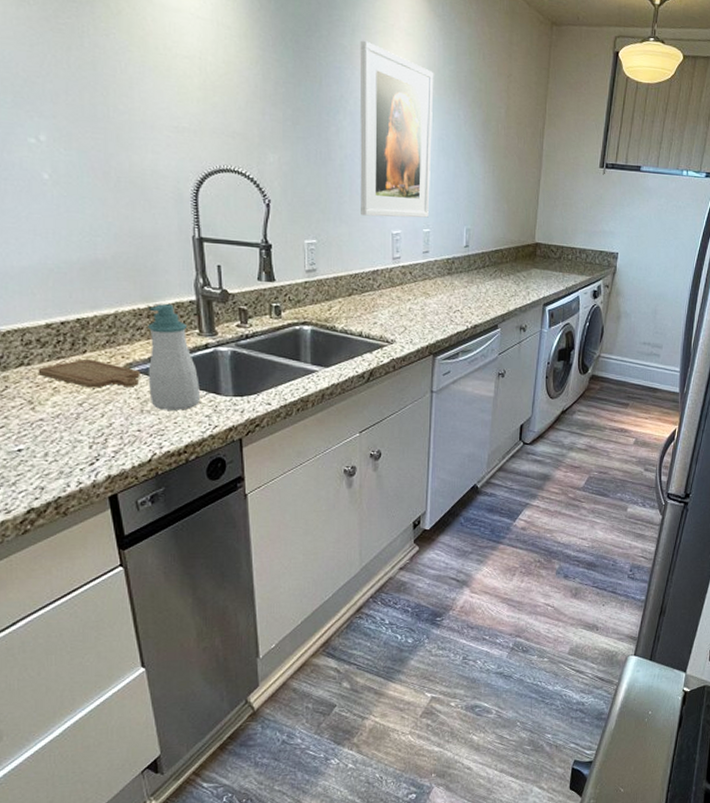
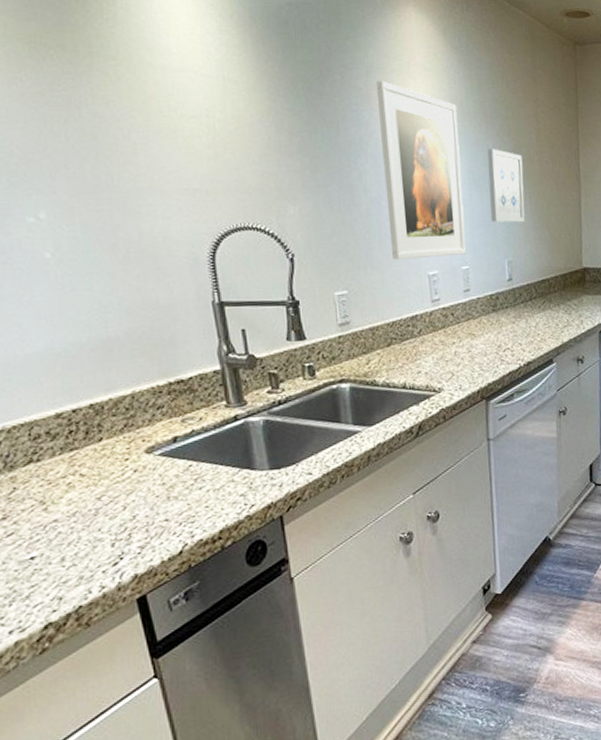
chopping board: present [38,358,140,388] -> none [49,446,164,479]
soap bottle: present [148,304,201,410] -> none [169,377,234,494]
wall art: none [455,119,490,193] -> present [487,149,525,222]

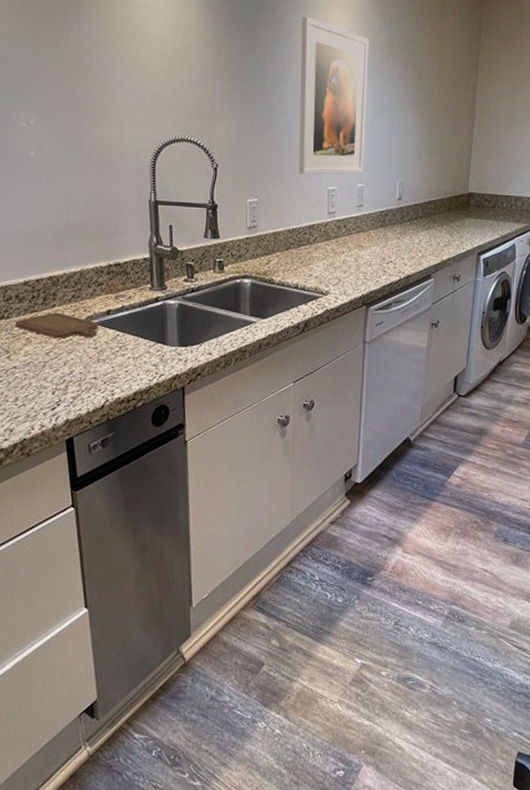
chopping board: none [49,446,164,479] -> present [15,312,99,339]
wall art: present [487,149,525,222] -> none [388,79,423,147]

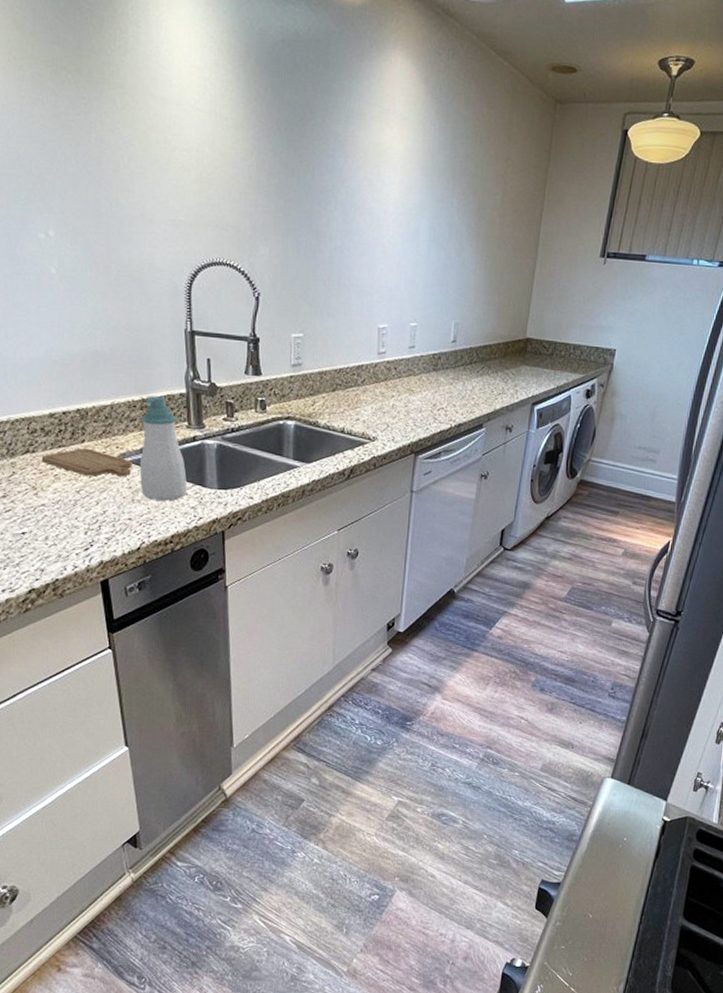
soap bottle: none [105,262,150,360] -> present [139,396,188,501]
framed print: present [299,16,370,175] -> none [348,126,429,311]

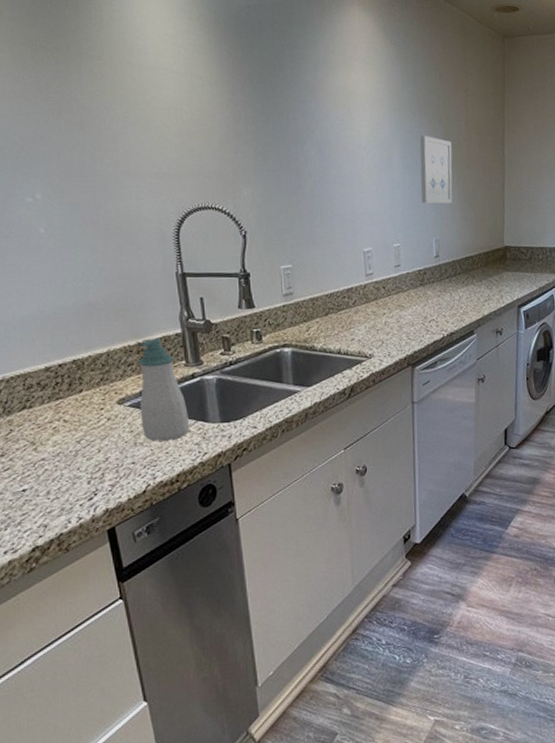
chopping board: present [41,447,132,477] -> none [39,397,133,425]
wall art: none [444,207,484,285] -> present [420,136,453,204]

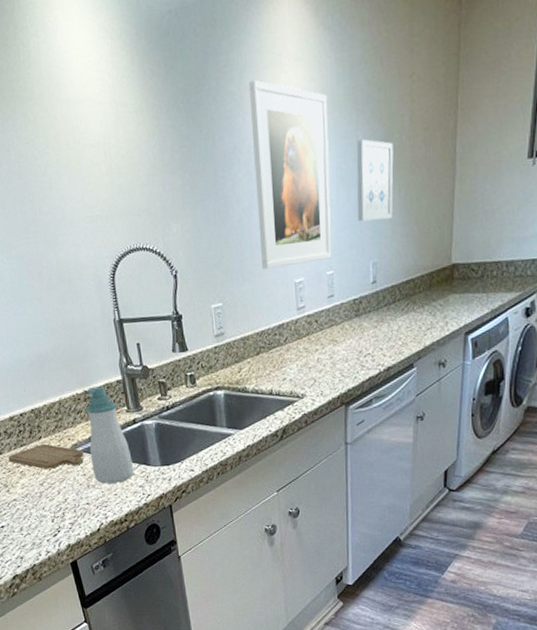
chopping board: none [39,397,133,425] -> present [8,443,84,469]
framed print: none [322,74,398,237] -> present [248,79,332,270]

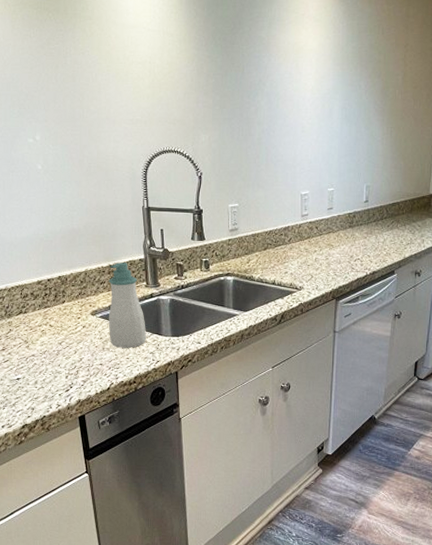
chopping board: present [8,443,84,469] -> none [31,307,103,330]
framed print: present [248,79,332,270] -> none [274,31,339,181]
wall art: present [356,139,394,222] -> none [356,89,388,152]

